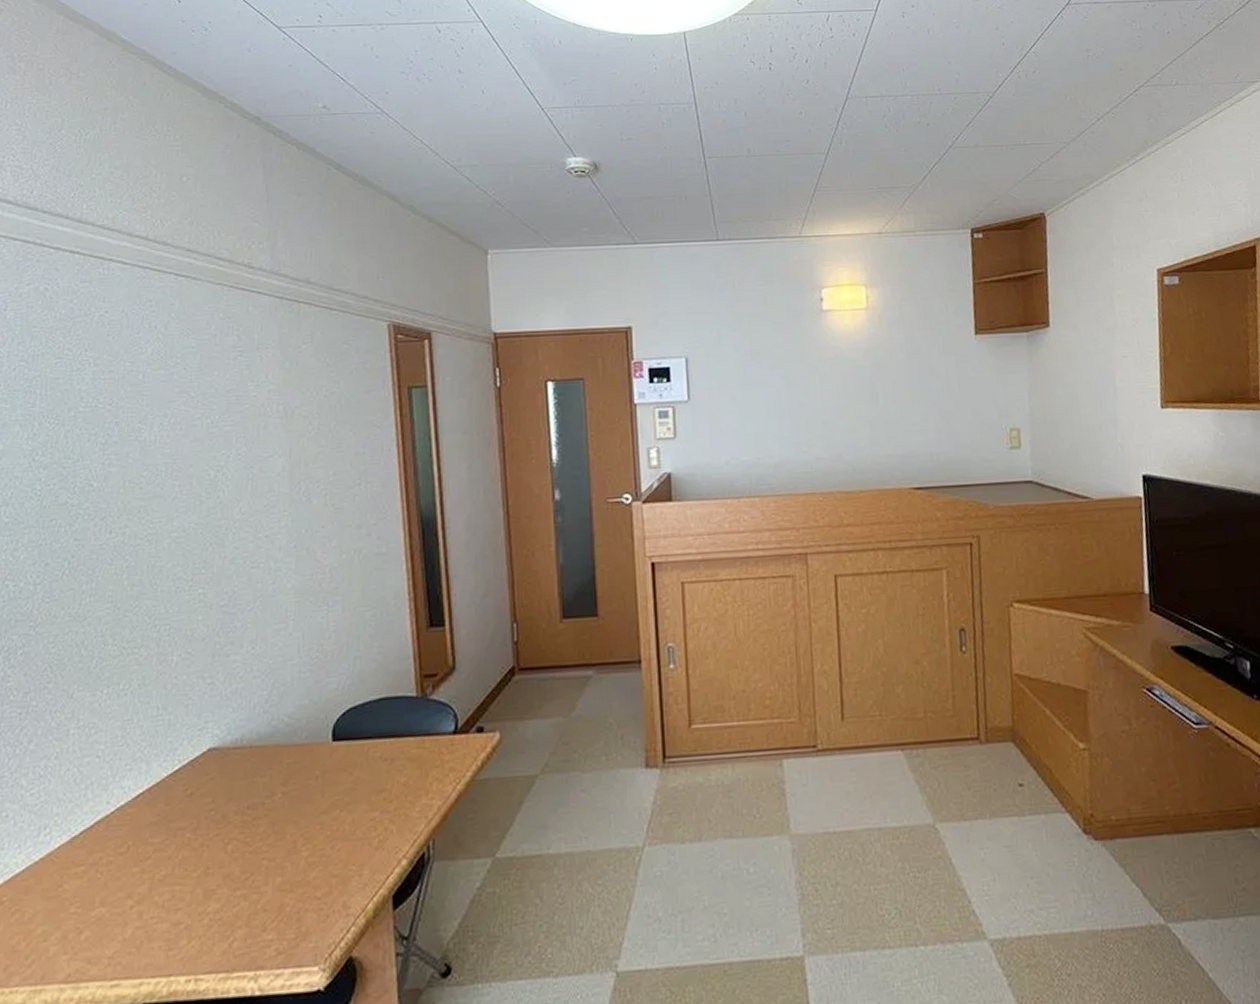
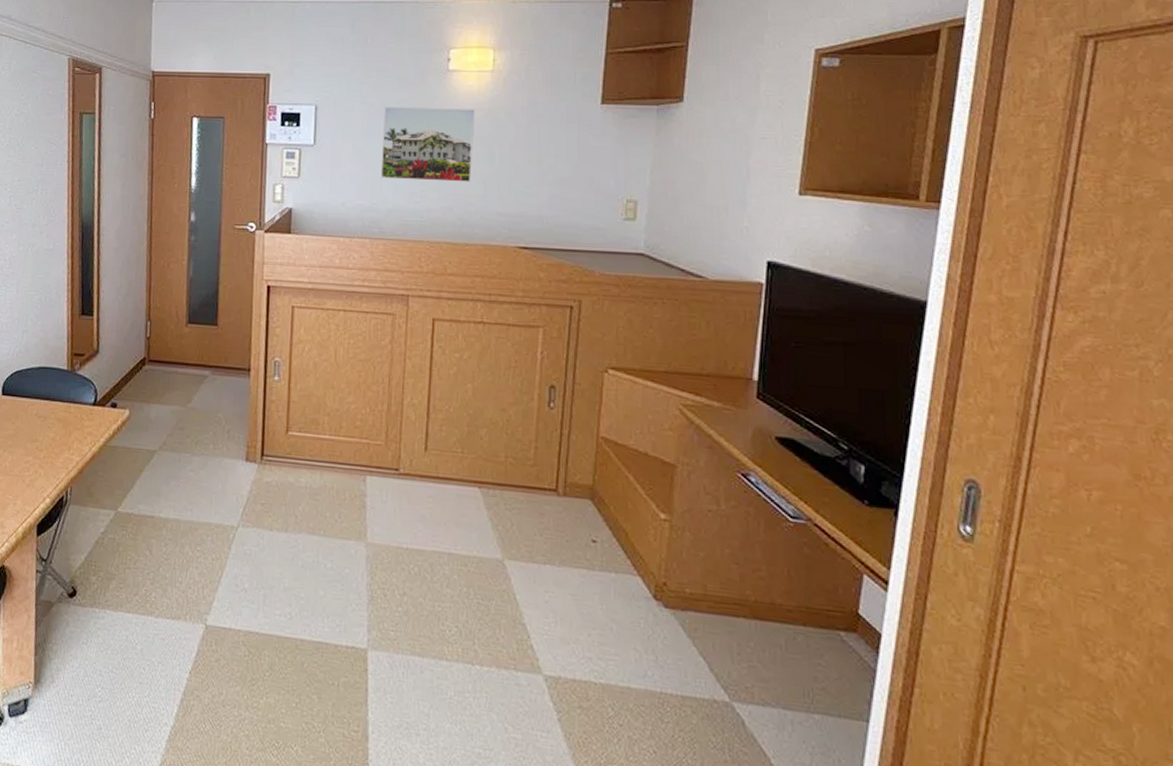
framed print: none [760,349,858,431] -> present [380,107,476,182]

